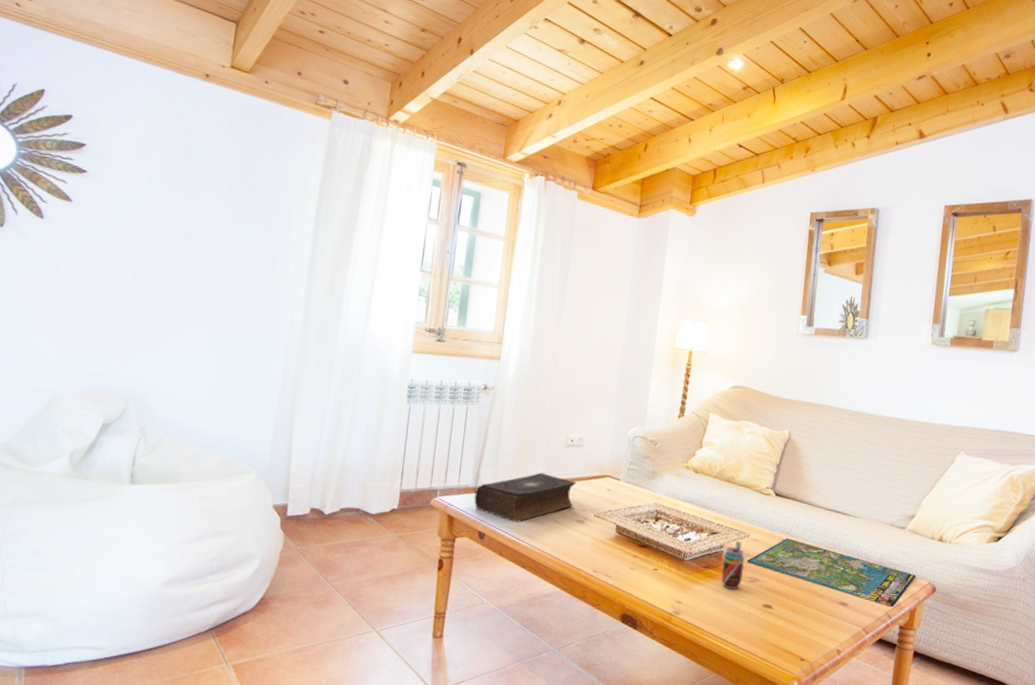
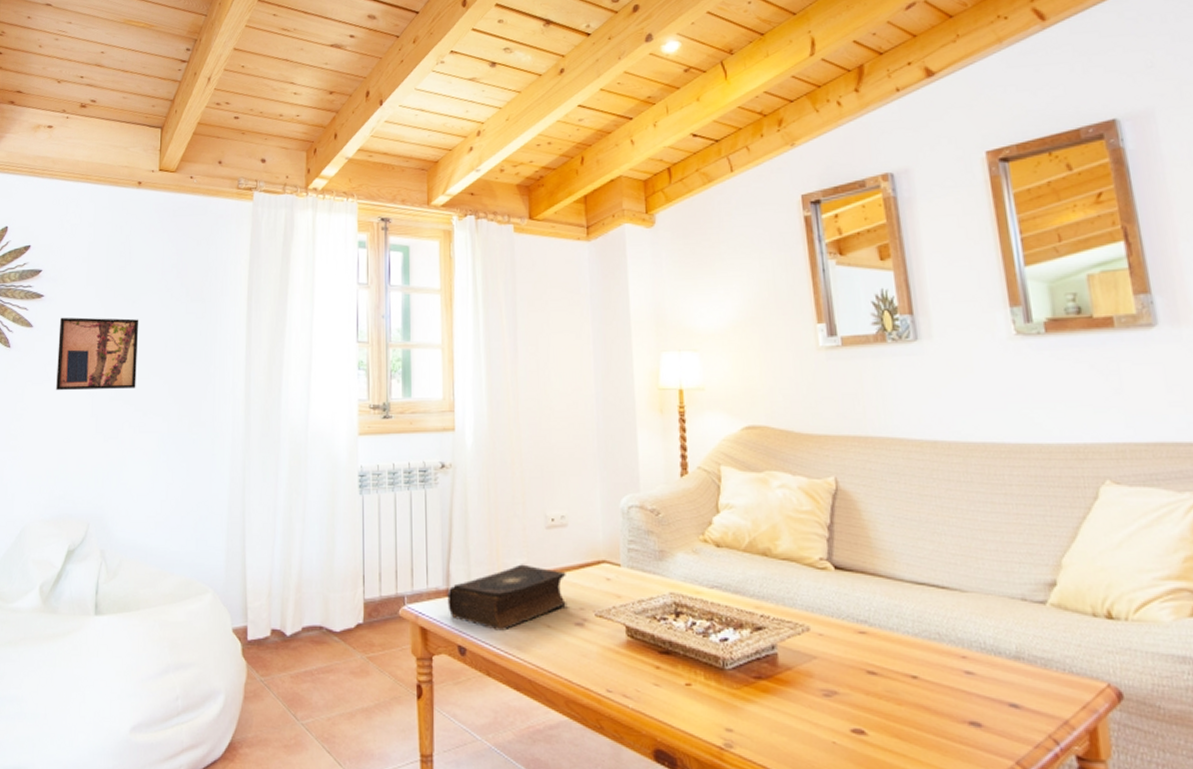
wall art: none [97,197,197,280] -> present [56,317,139,391]
beverage can: present [721,541,745,590] -> none [778,638,812,708]
board game: present [746,538,916,608] -> none [813,629,1084,727]

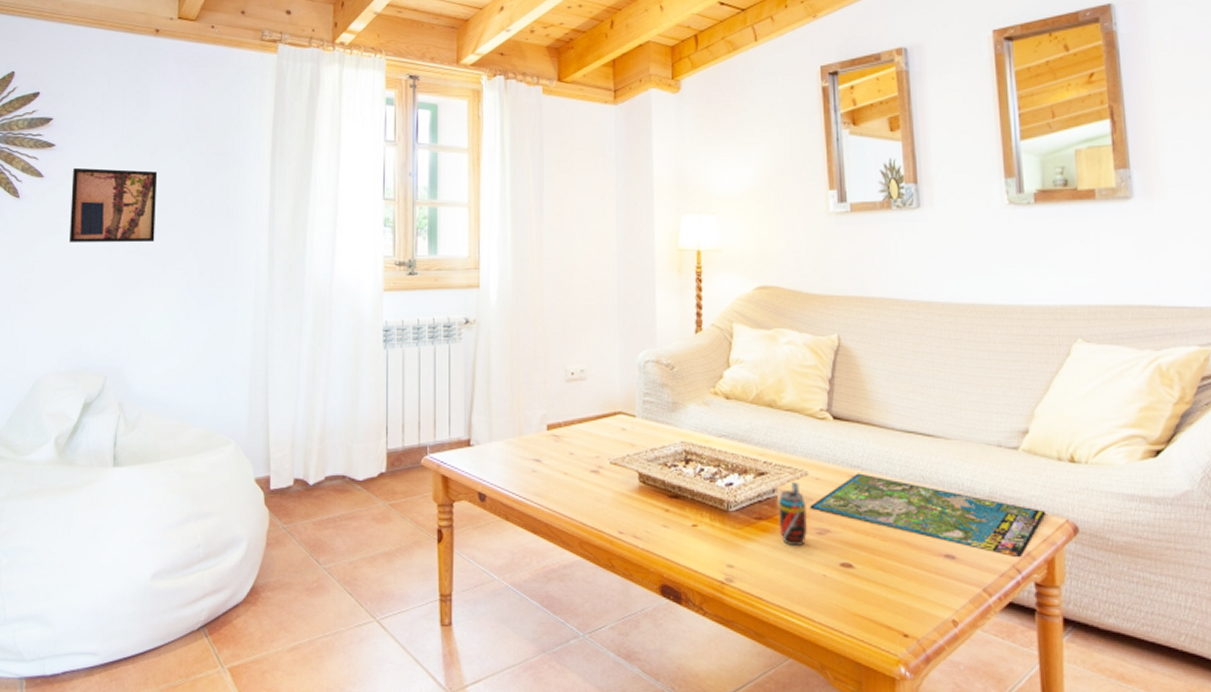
book: present [447,564,567,631] -> none [469,415,584,478]
beverage can: none [778,638,812,708] -> present [778,482,808,545]
board game: none [813,629,1084,727] -> present [809,473,1046,558]

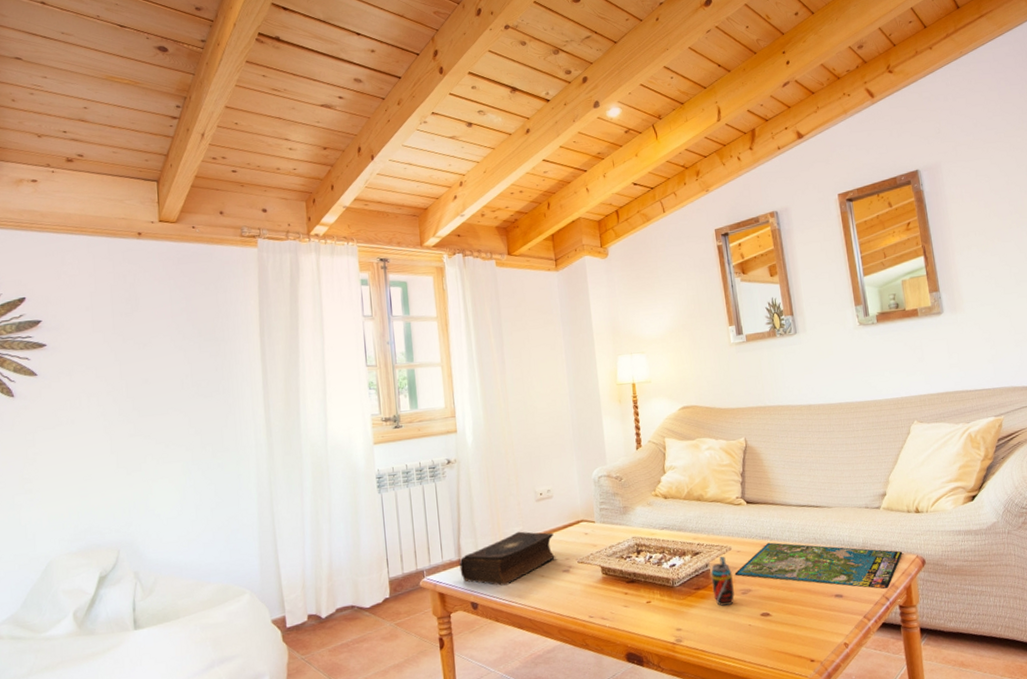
wall art: present [70,167,158,243] -> none [66,360,155,433]
book: none [469,415,584,478] -> present [459,531,556,586]

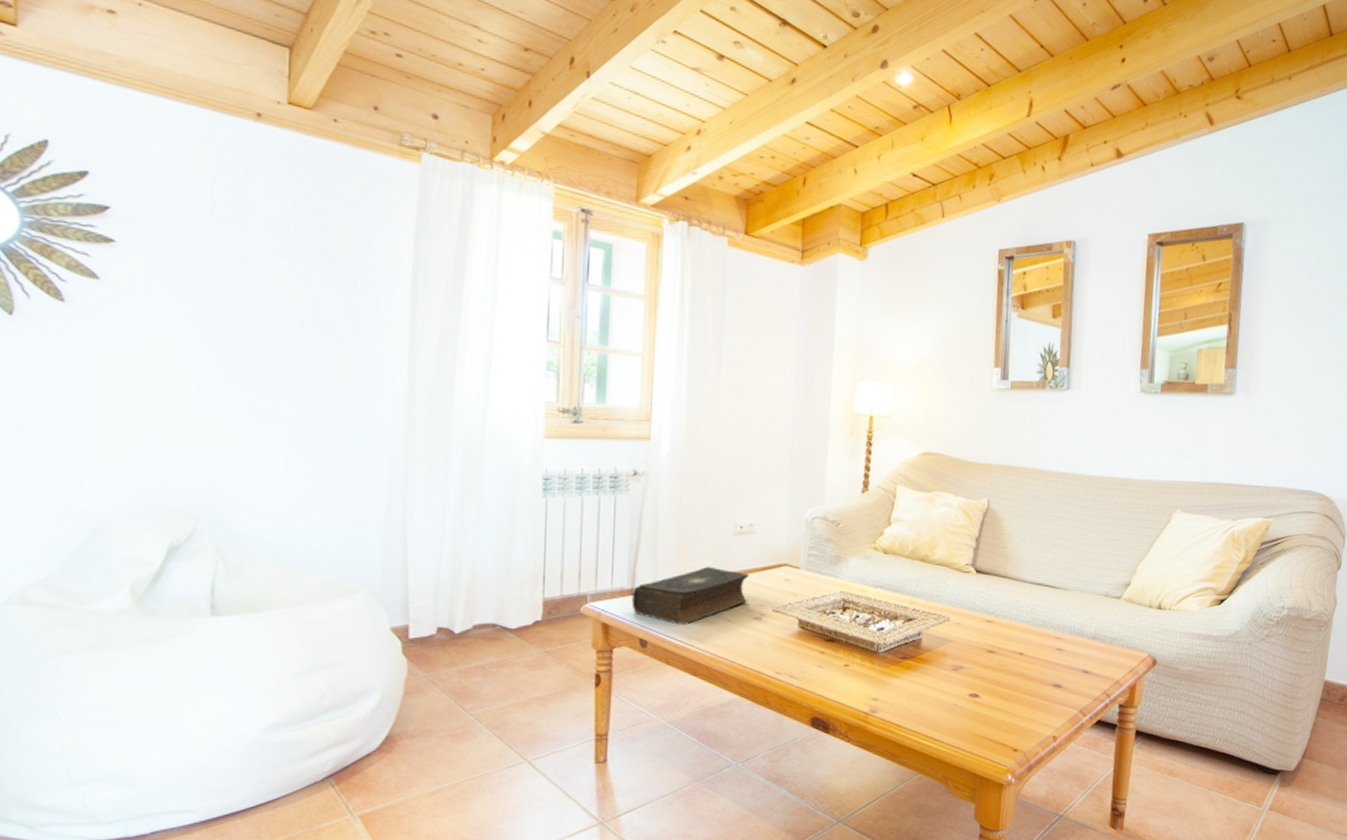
beverage can: present [710,556,735,606] -> none [920,627,947,680]
board game: present [734,542,903,590] -> none [948,618,1135,686]

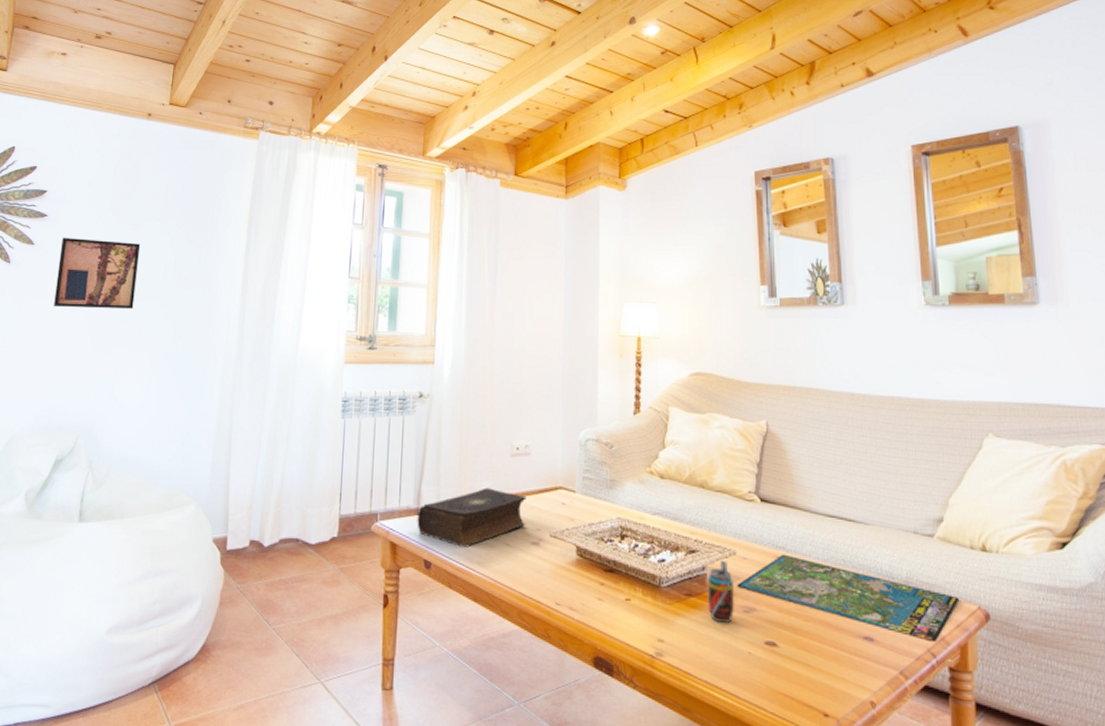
wall art: none [141,271,263,368] -> present [54,237,141,309]
beverage can: none [920,627,947,680] -> present [707,561,735,623]
board game: none [948,618,1135,686] -> present [737,554,960,643]

